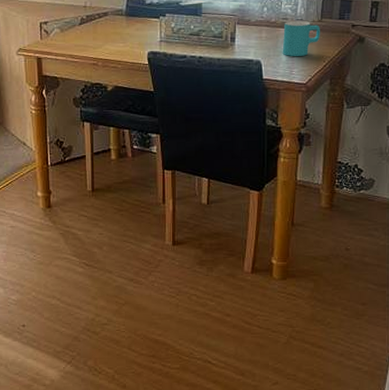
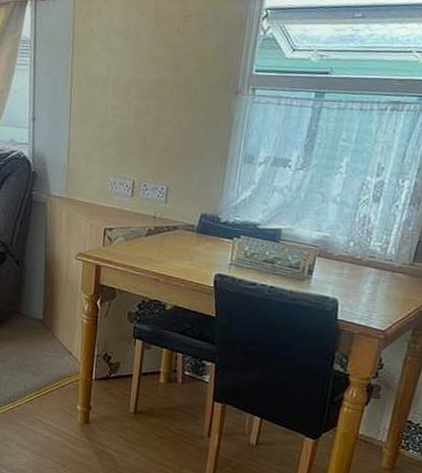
cup: present [282,20,320,56] -> none [363,260,411,301]

